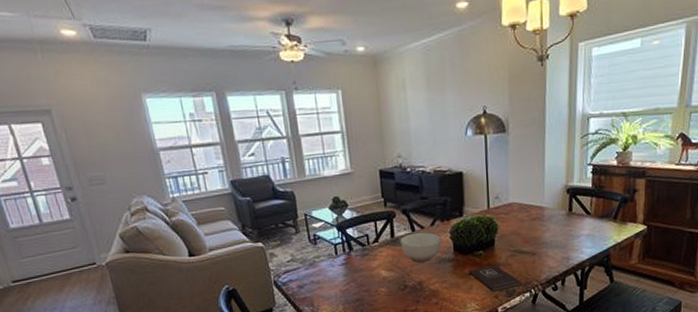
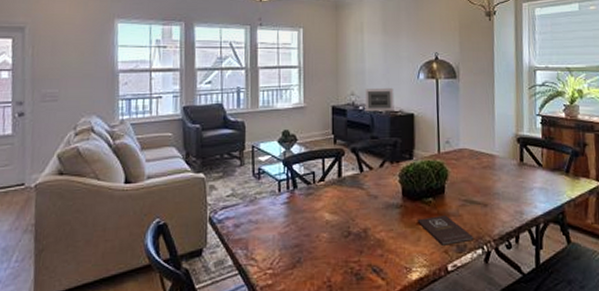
bowl: present [399,232,441,263] -> none [347,173,390,207]
picture frame: none [411,147,443,173] -> present [364,88,394,112]

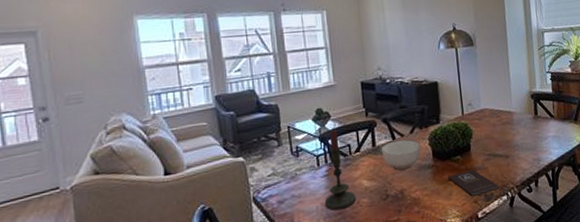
candle: none [282,154,316,243] -> present [324,129,357,211]
bowl: none [347,173,390,207] -> present [381,139,421,171]
picture frame: present [364,88,394,112] -> none [390,60,419,84]

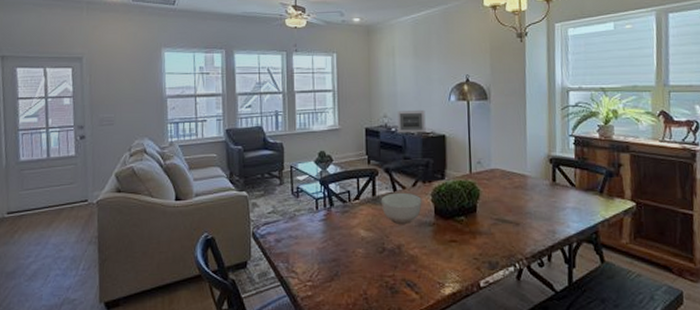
candle: present [324,129,357,211] -> none [320,173,352,257]
picture frame: none [390,60,419,84] -> present [396,110,426,133]
book: present [448,169,500,197] -> none [449,233,506,262]

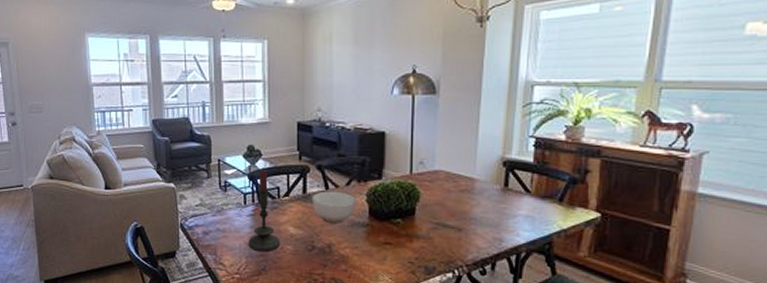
candle: none [320,173,352,257] -> present [248,169,281,252]
picture frame: present [396,110,426,133] -> none [332,104,364,129]

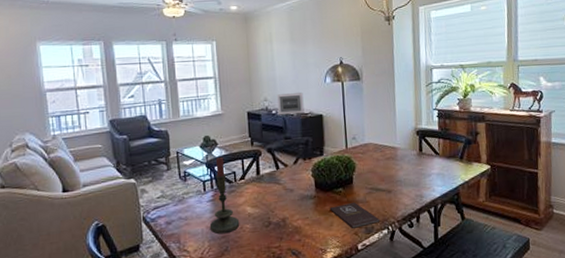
bowl: present [311,191,356,224] -> none [265,169,304,199]
picture frame: none [332,104,364,129] -> present [276,93,305,115]
book: none [383,236,445,266] -> present [329,202,380,228]

